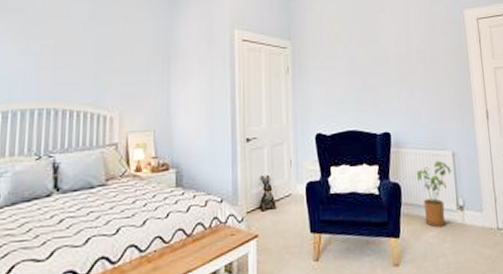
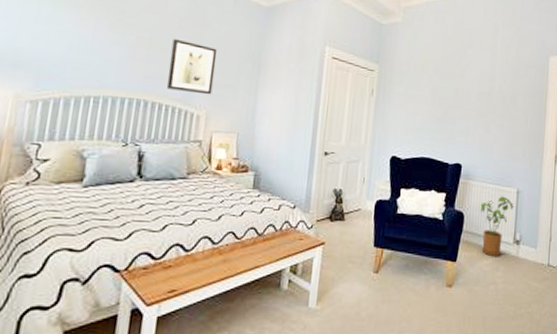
wall art: none [75,41,125,95] -> present [166,38,218,95]

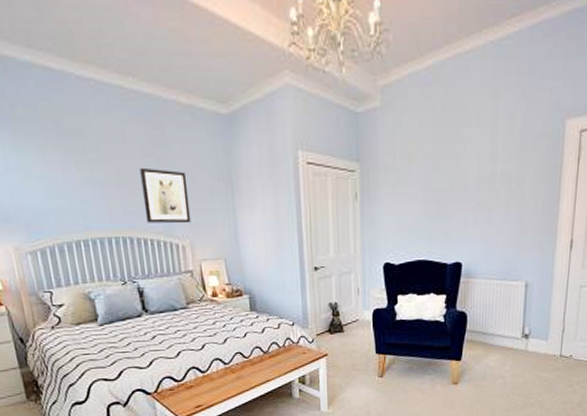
house plant: present [480,196,515,257] -> none [484,291,523,353]

